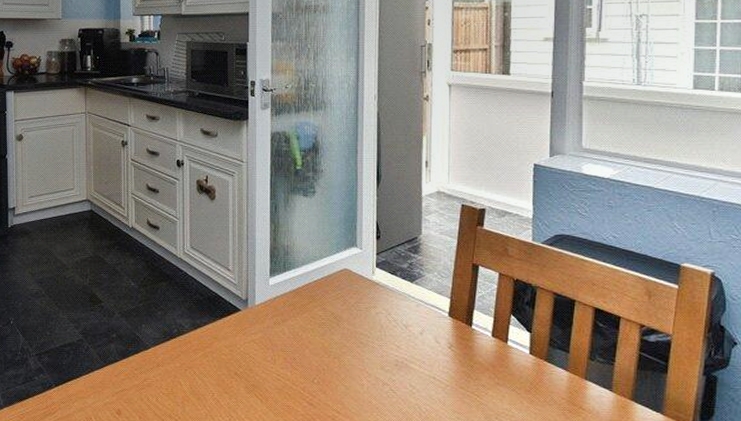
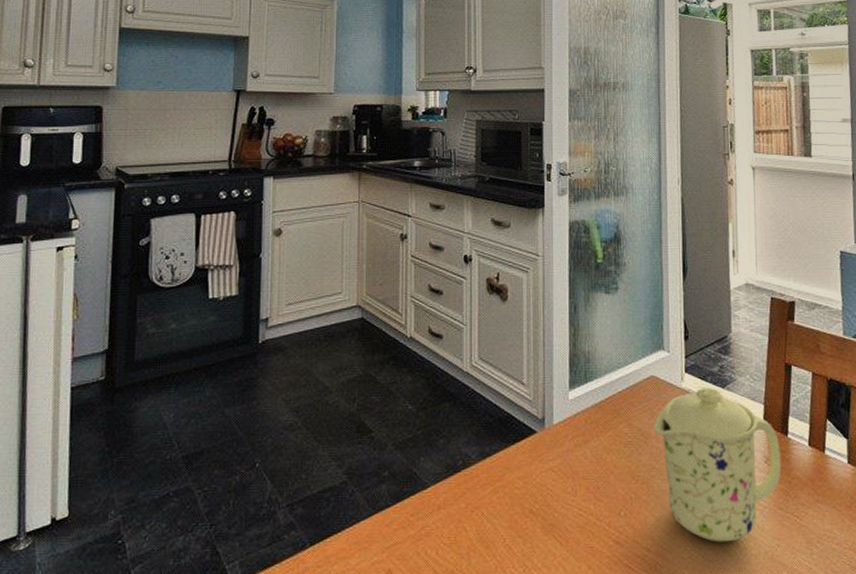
mug: none [345,281,464,412] -> present [653,388,782,542]

